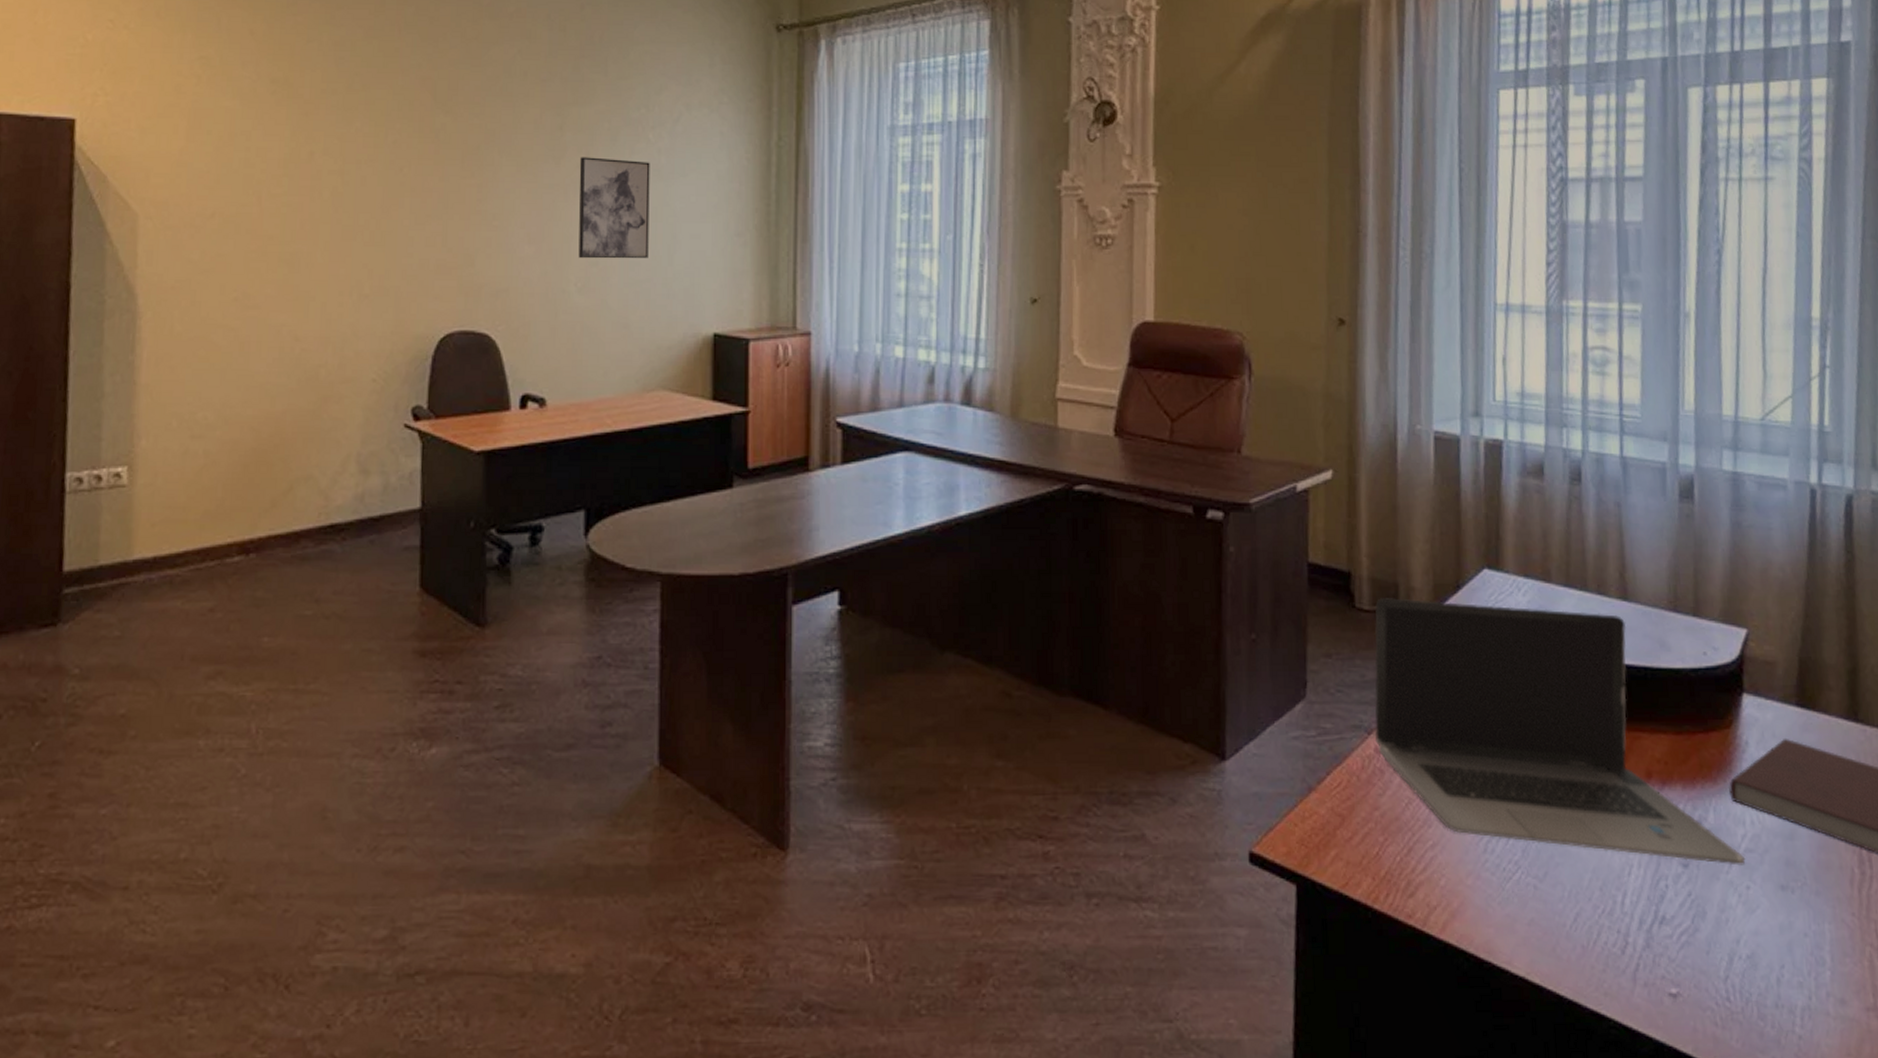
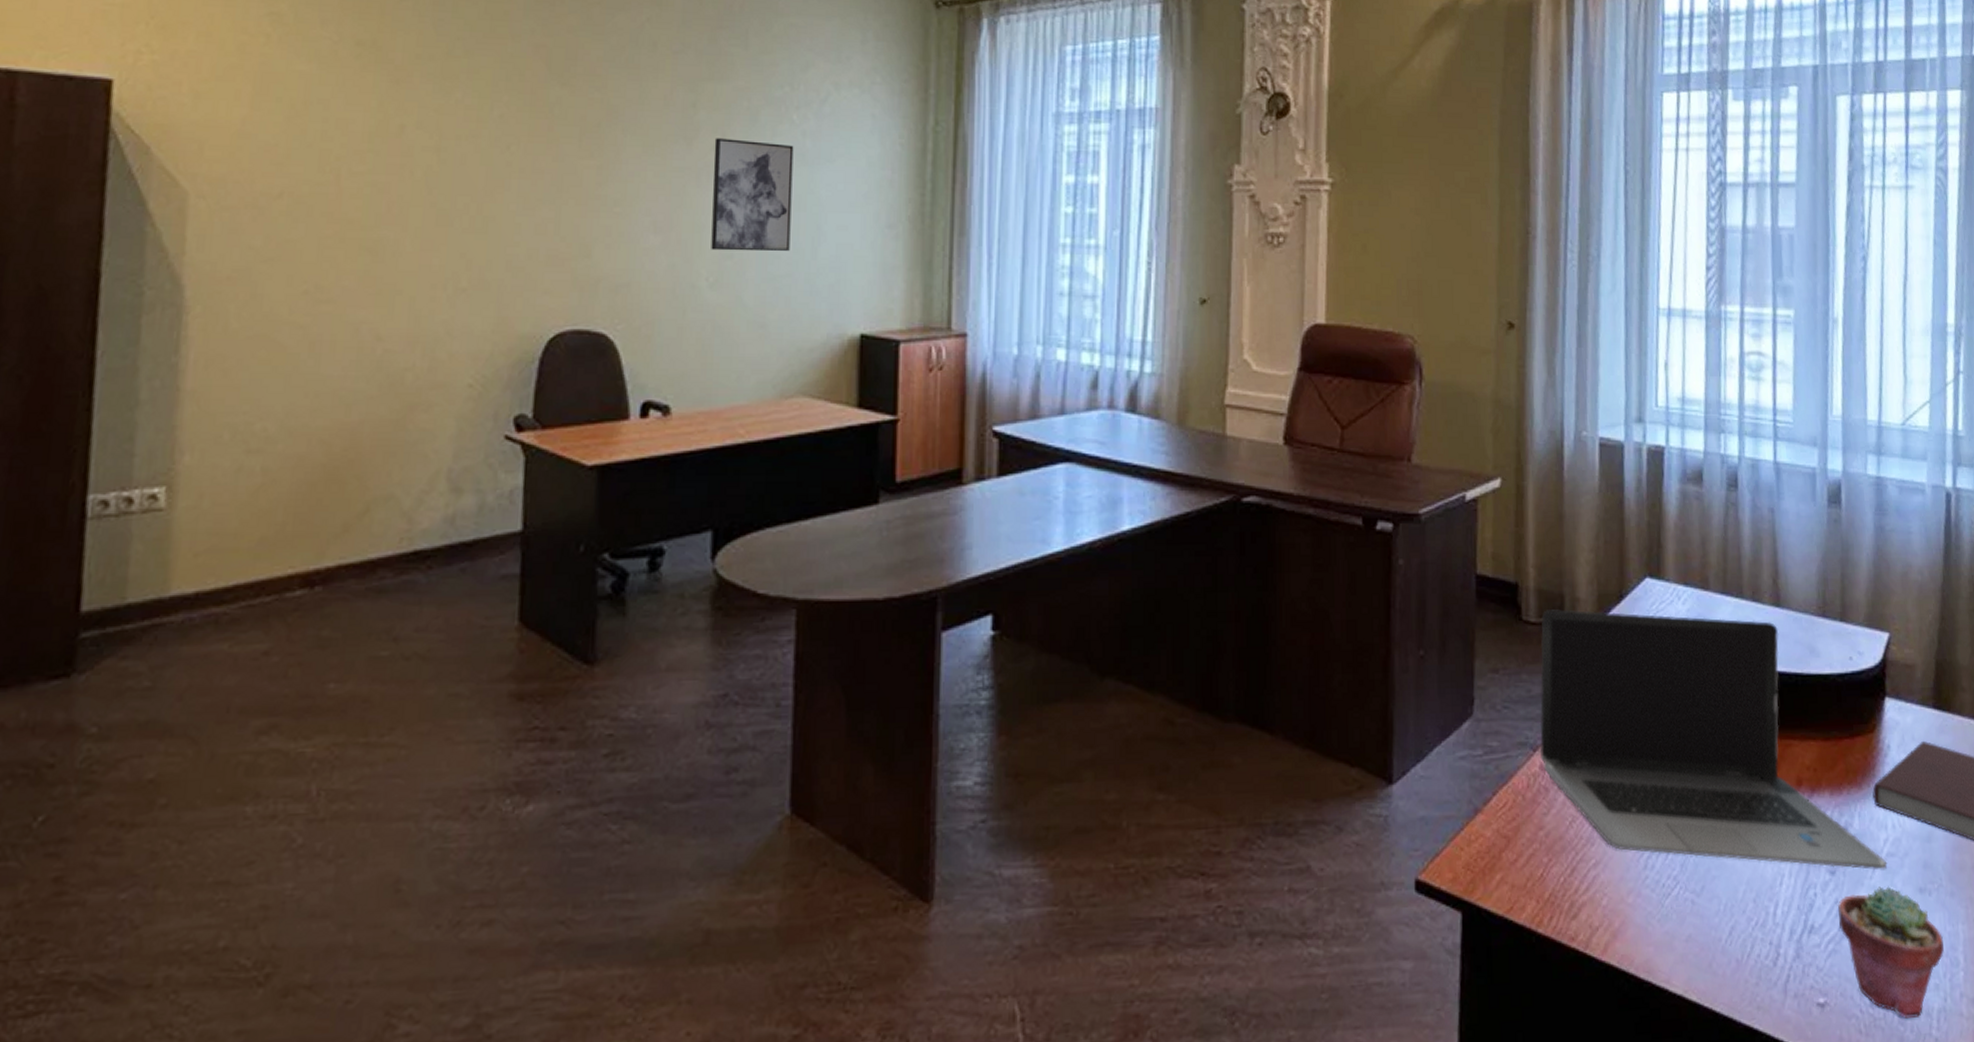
potted succulent: none [1690,882,1809,1014] -> present [1837,886,1944,1019]

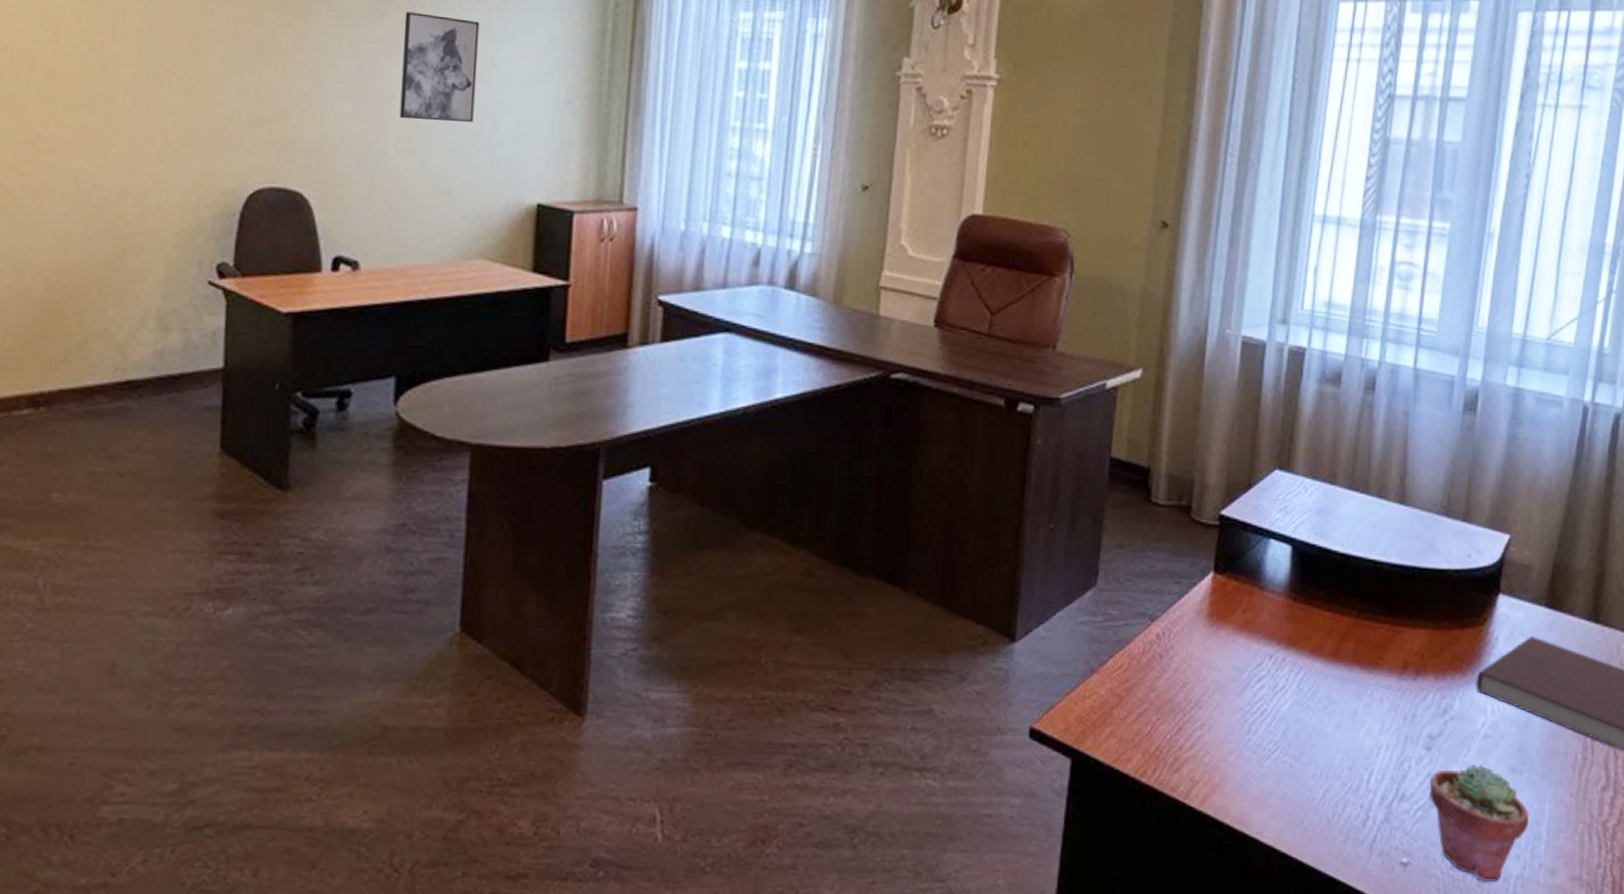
laptop computer: present [1539,609,1888,871] -> none [1158,494,1483,750]

